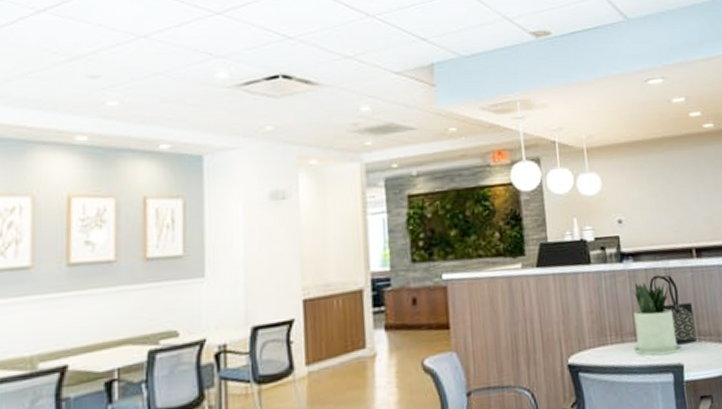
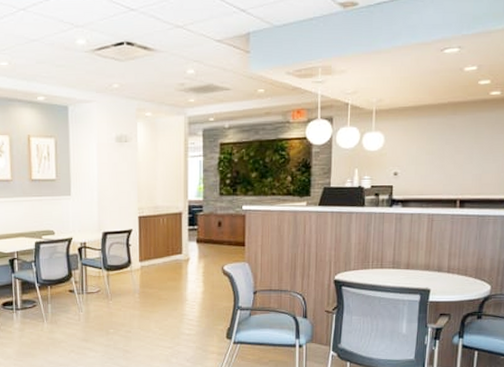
planter: present [633,282,682,356] -> none [390,224,432,281]
tote bag: present [640,274,698,345] -> none [401,219,448,275]

